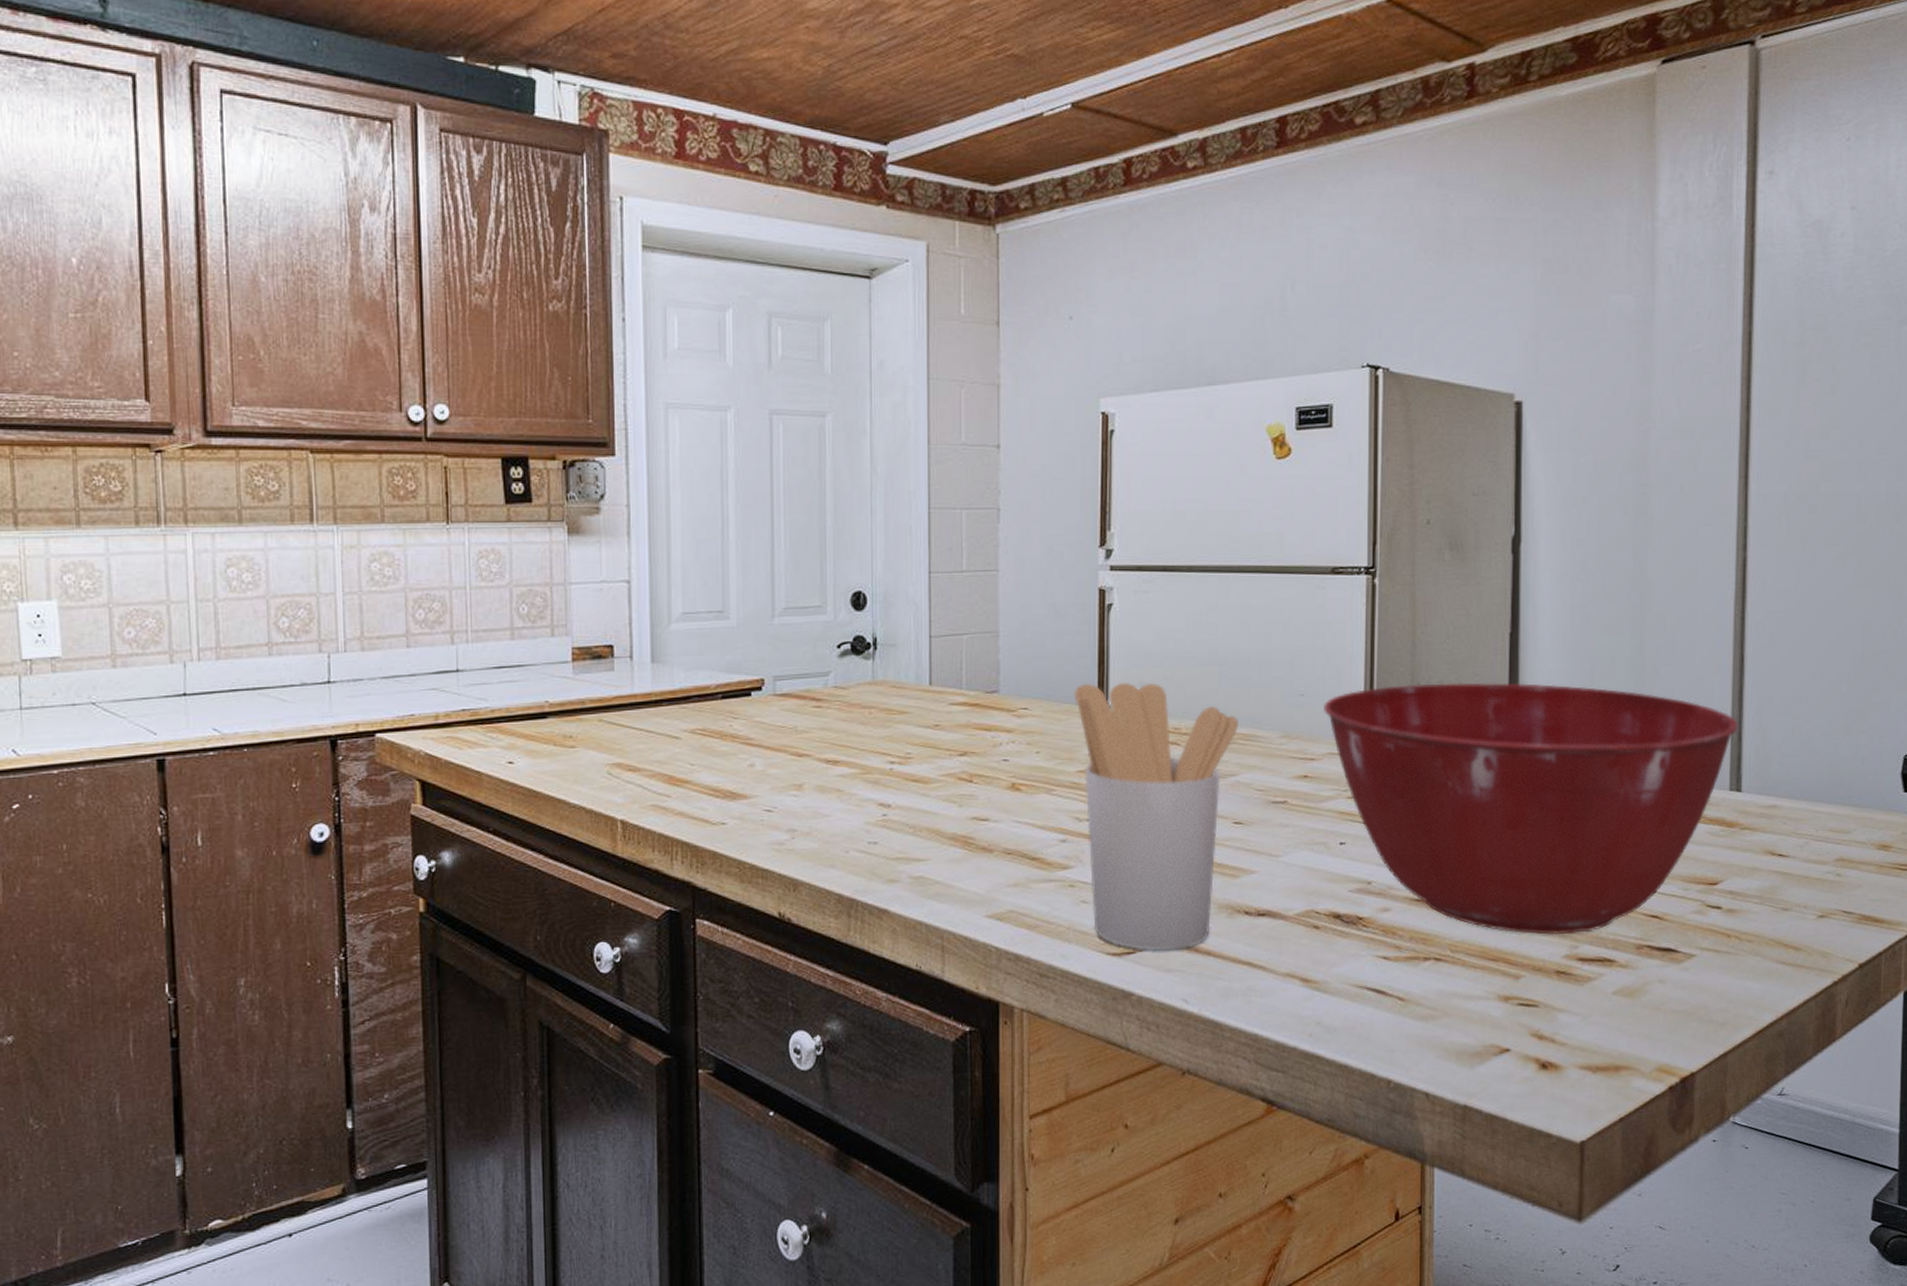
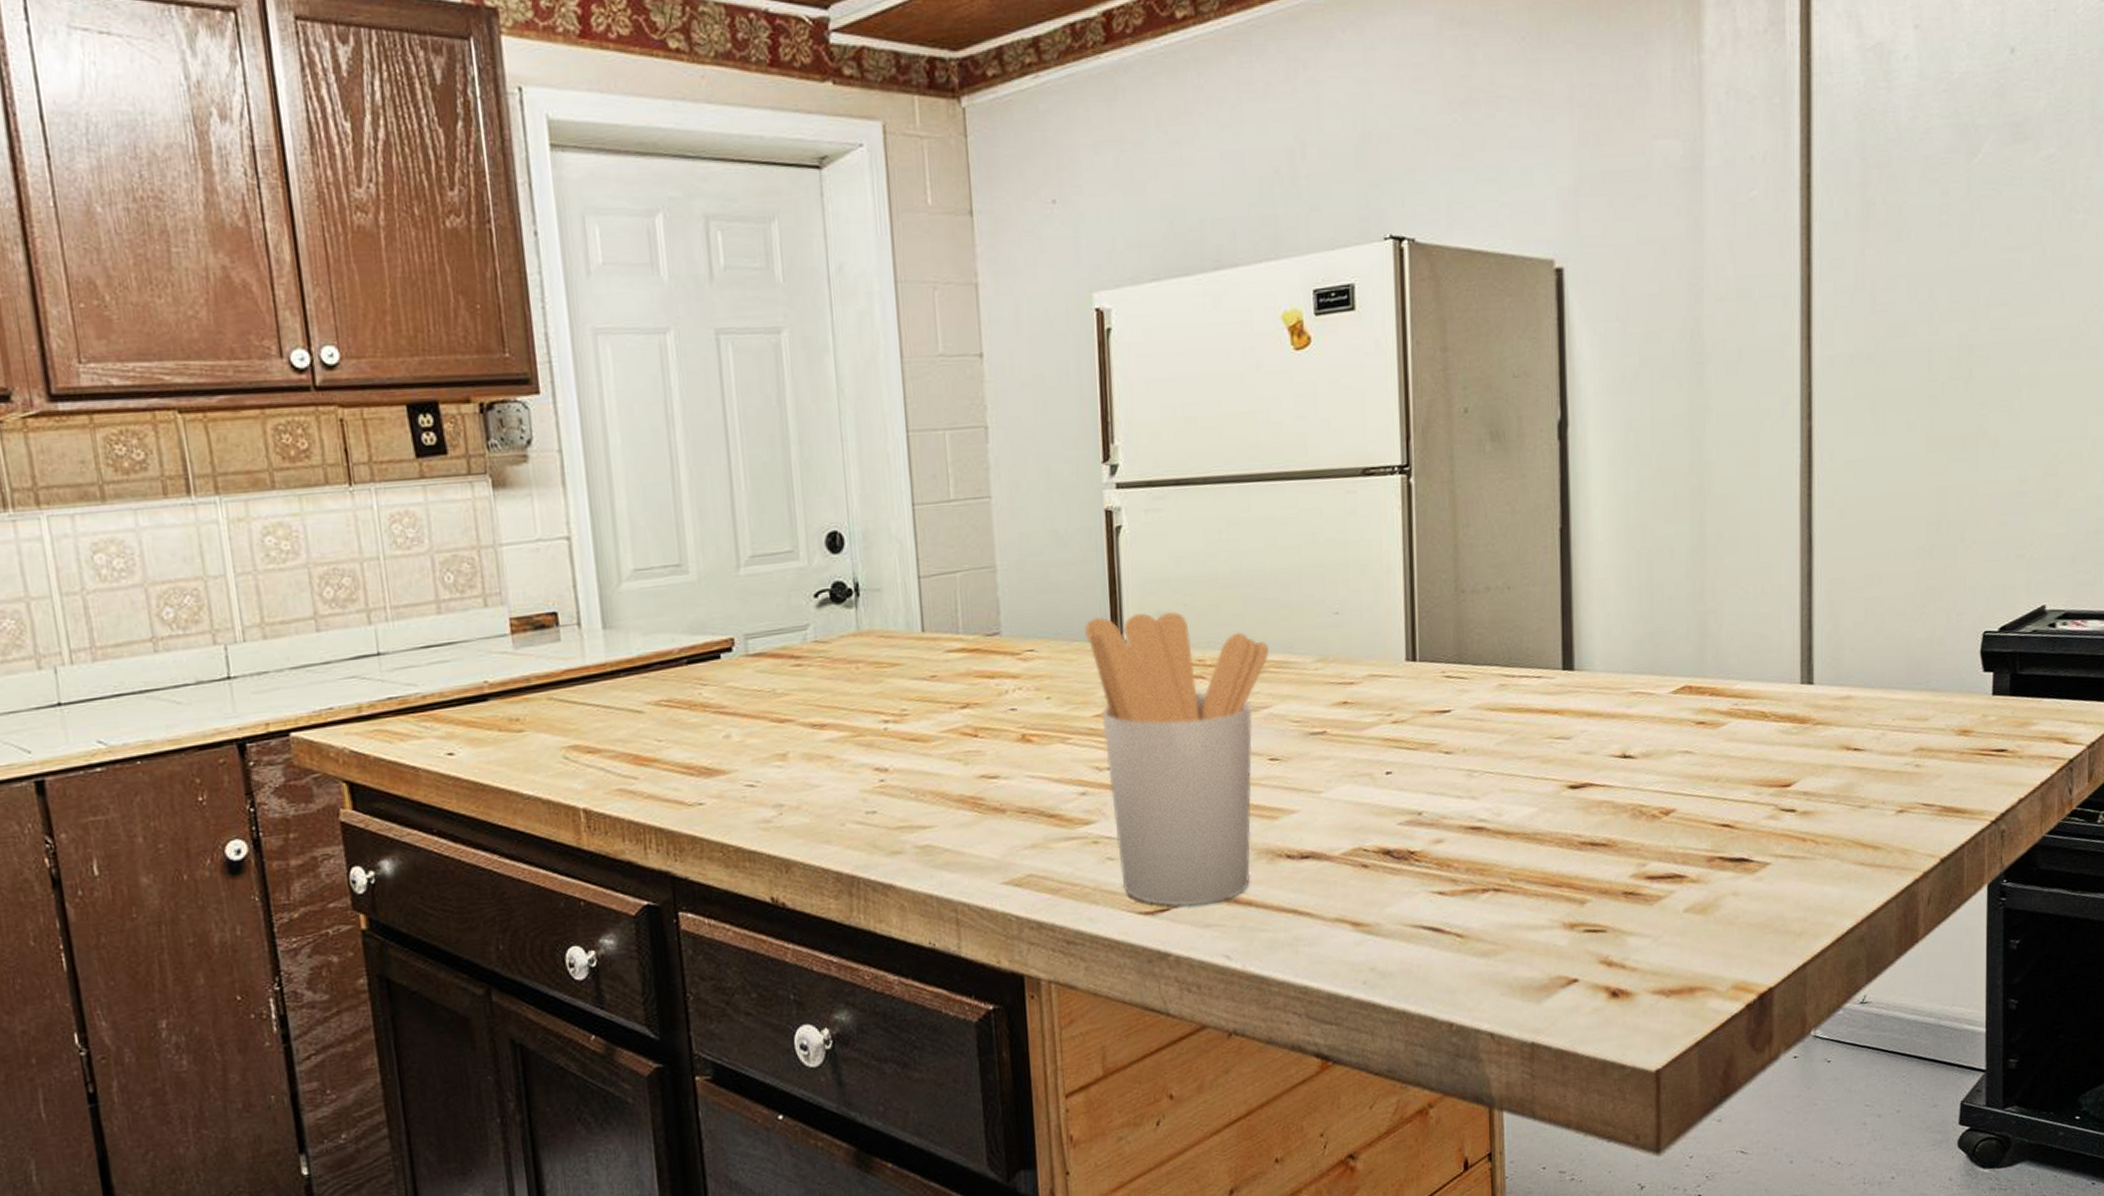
mixing bowl: present [1324,682,1738,935] -> none [1361,581,1808,855]

